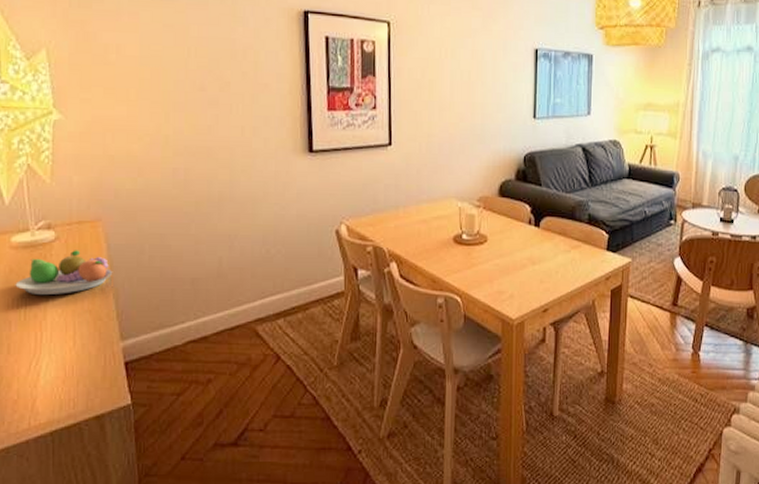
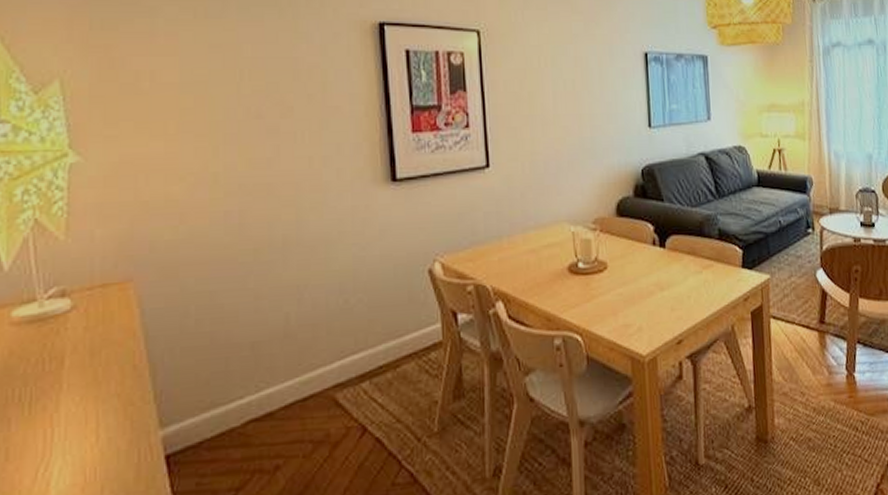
fruit bowl: present [15,250,113,296] -> none [16,320,149,381]

